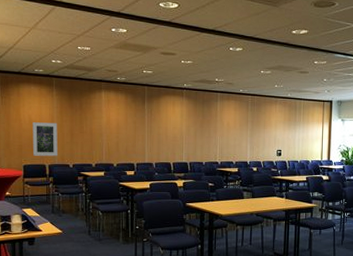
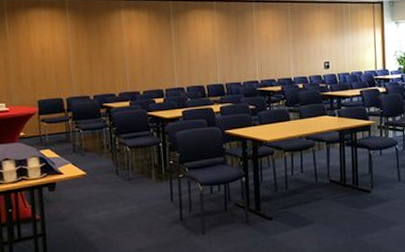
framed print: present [32,122,58,156] -> none [45,50,76,89]

